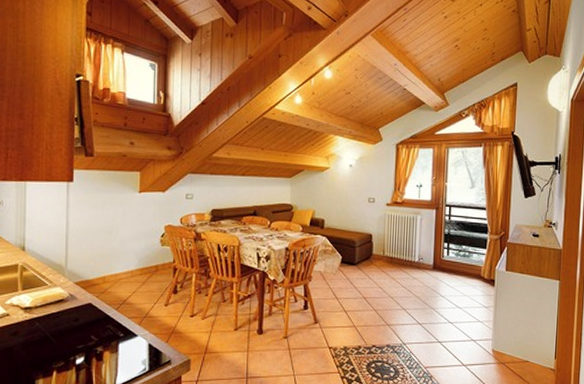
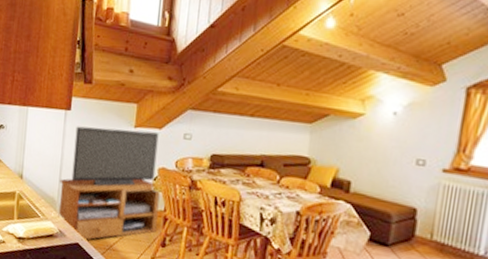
tv stand: none [67,195,168,300] -> present [58,126,160,241]

